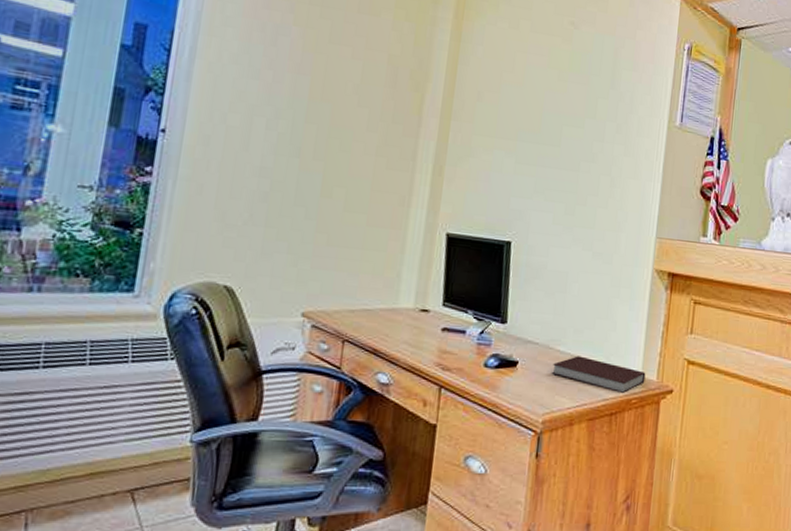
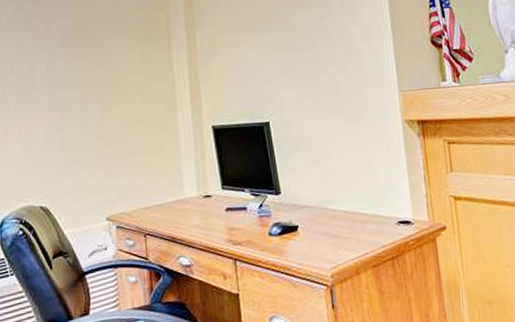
notebook: present [552,356,646,393] -> none [330,210,418,238]

